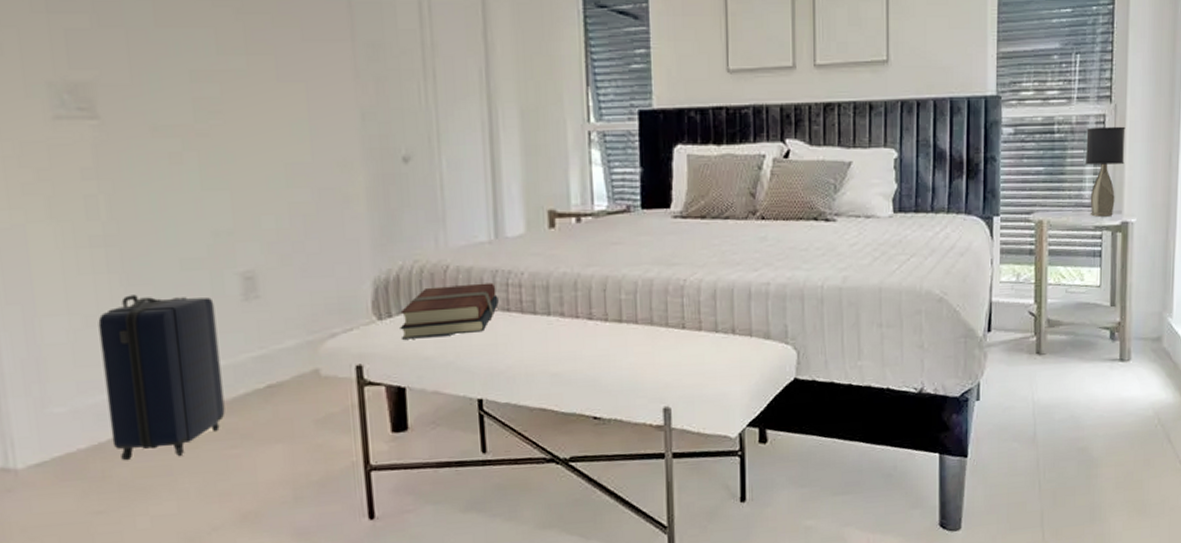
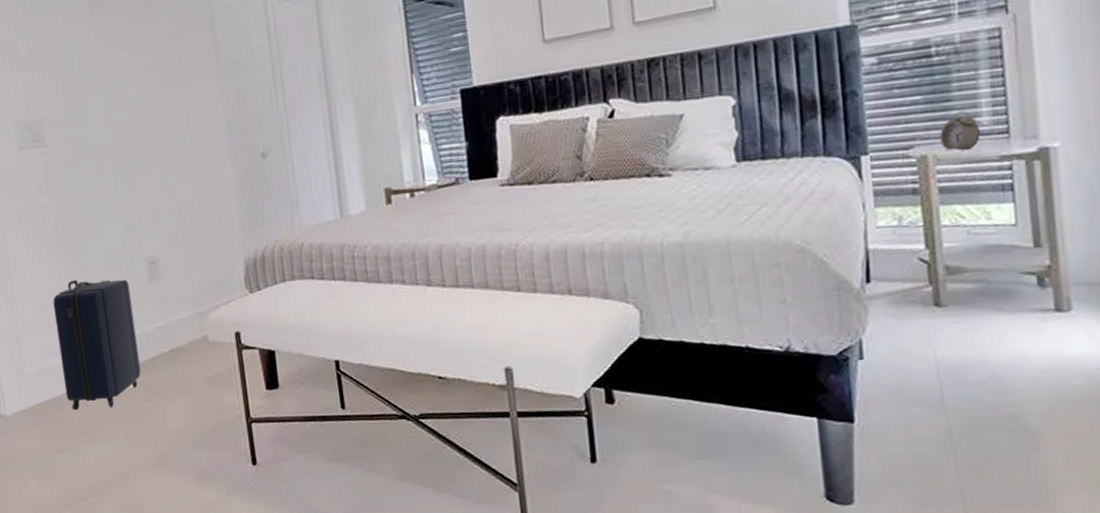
books: present [400,282,499,340] -> none [267,256,347,309]
alarm clock: none [1053,183,1082,219] -> present [939,110,980,151]
table lamp: present [1084,126,1126,217] -> none [976,37,1035,146]

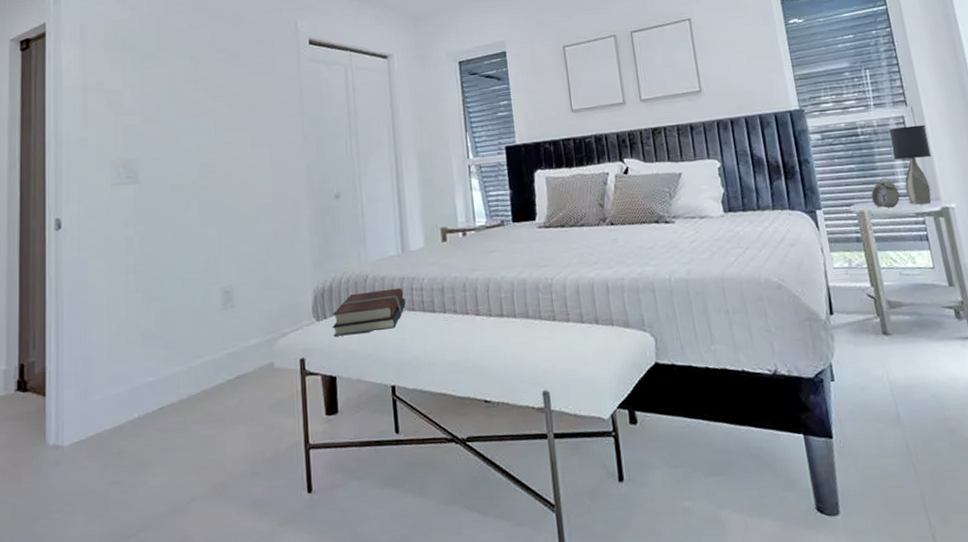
suitcase: present [53,279,141,411] -> none [126,307,206,440]
books: none [267,256,347,309] -> present [332,288,406,337]
table lamp: none [976,37,1035,146] -> present [888,124,932,205]

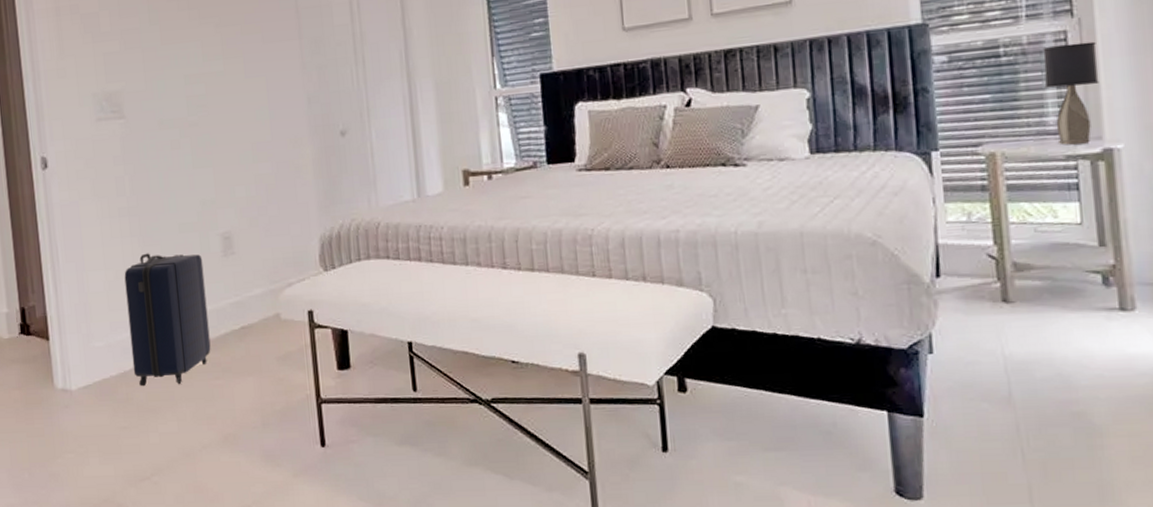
suitcase: none [126,307,206,440] -> present [124,253,211,387]
books: present [332,288,406,337] -> none [342,236,423,288]
alarm clock: present [871,177,900,209] -> none [1007,110,1047,150]

